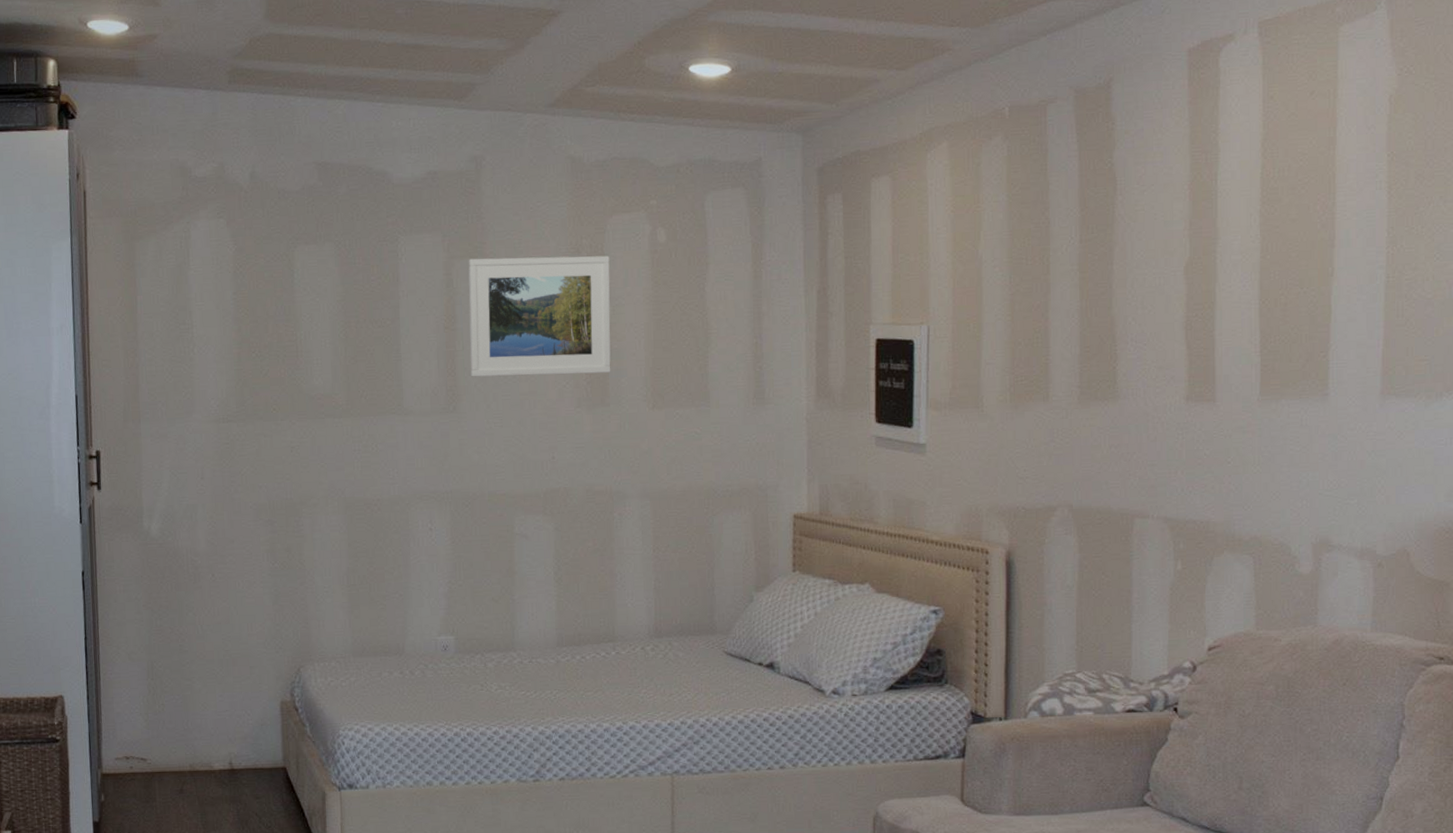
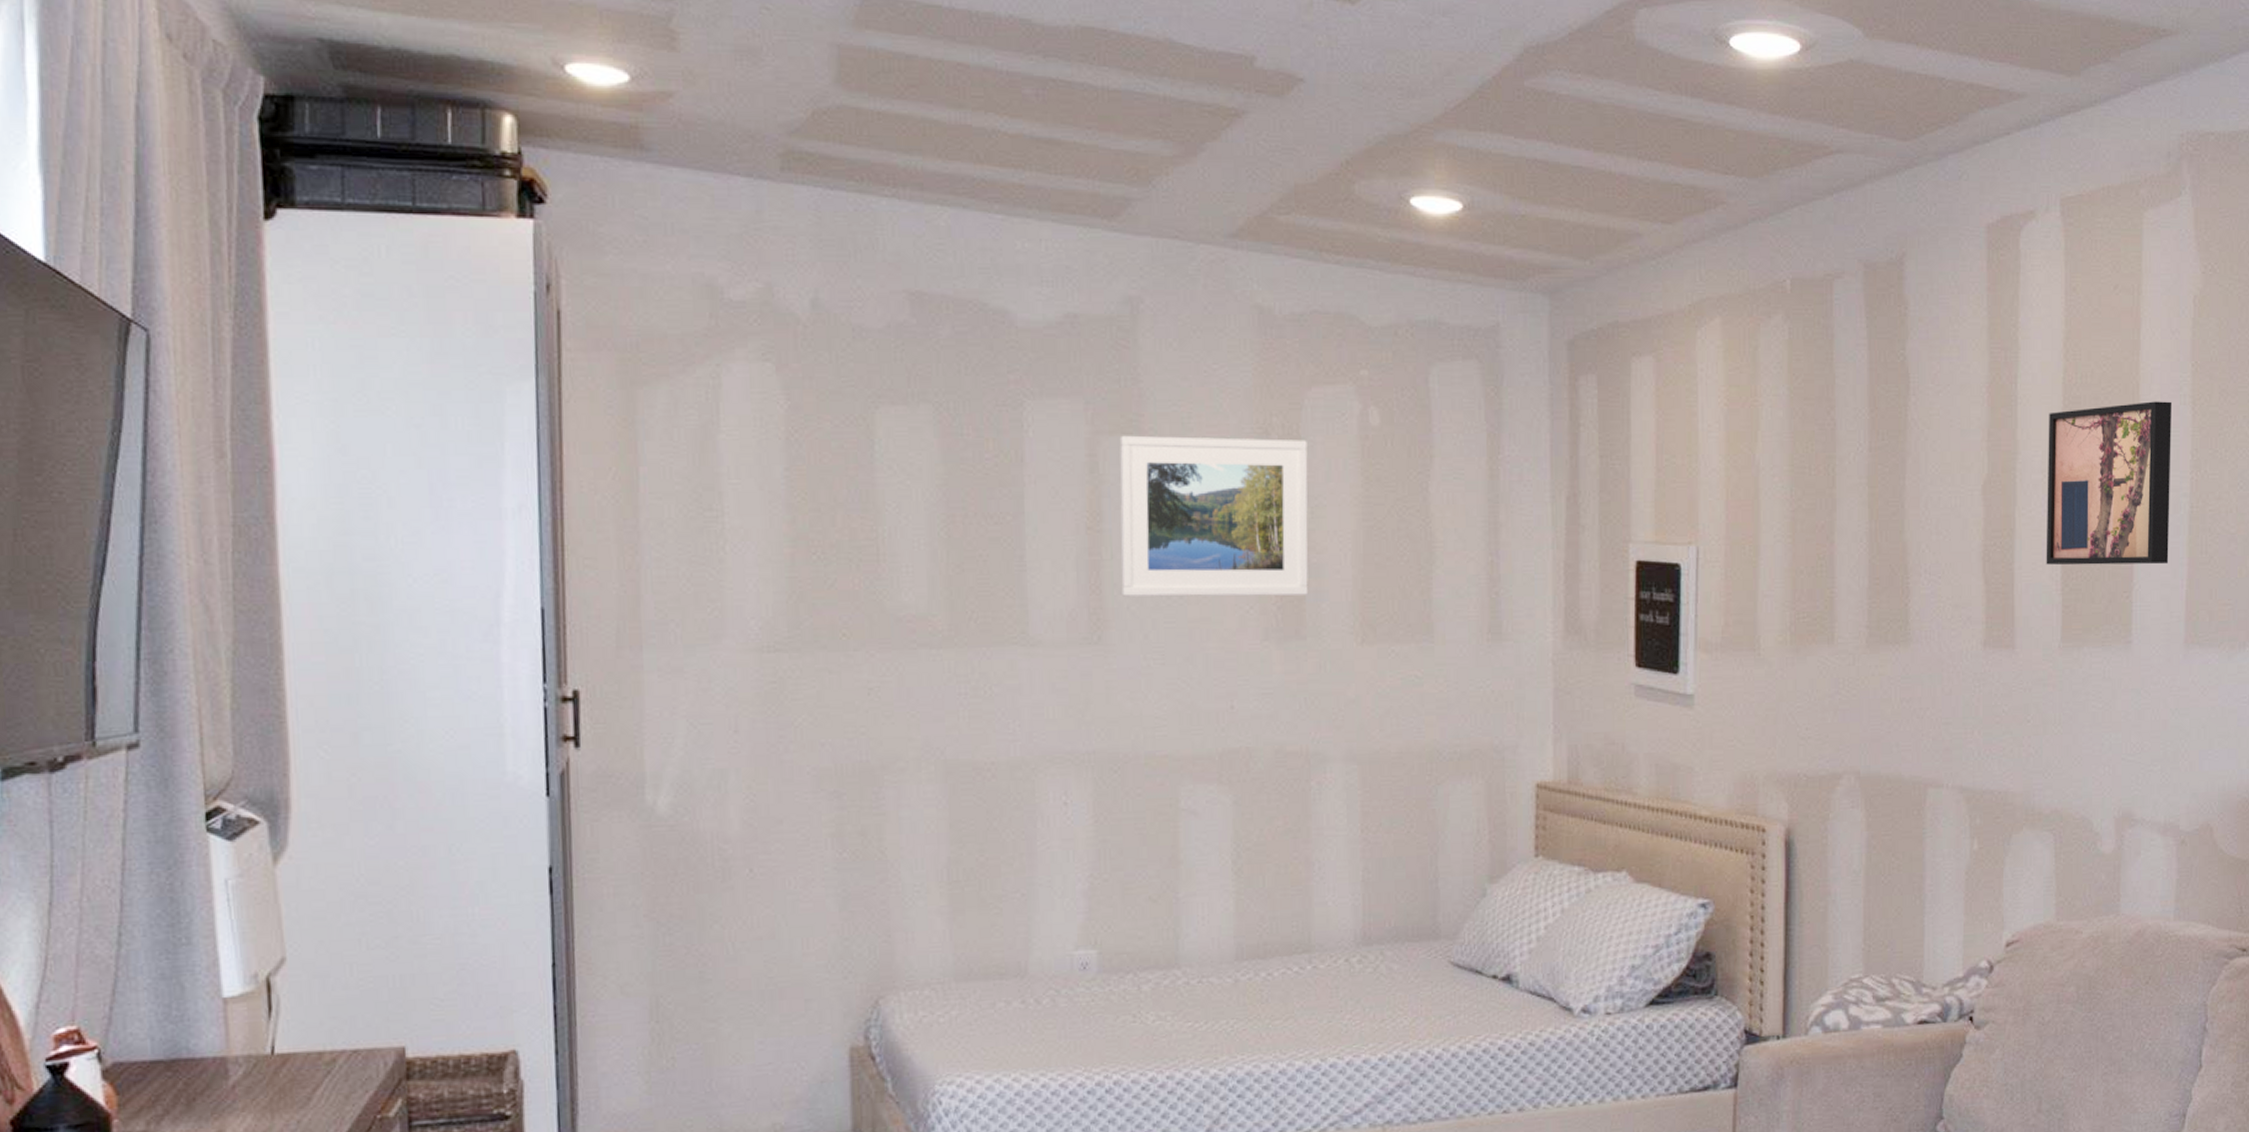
wall art: none [1245,187,1368,331] -> present [2046,401,2173,565]

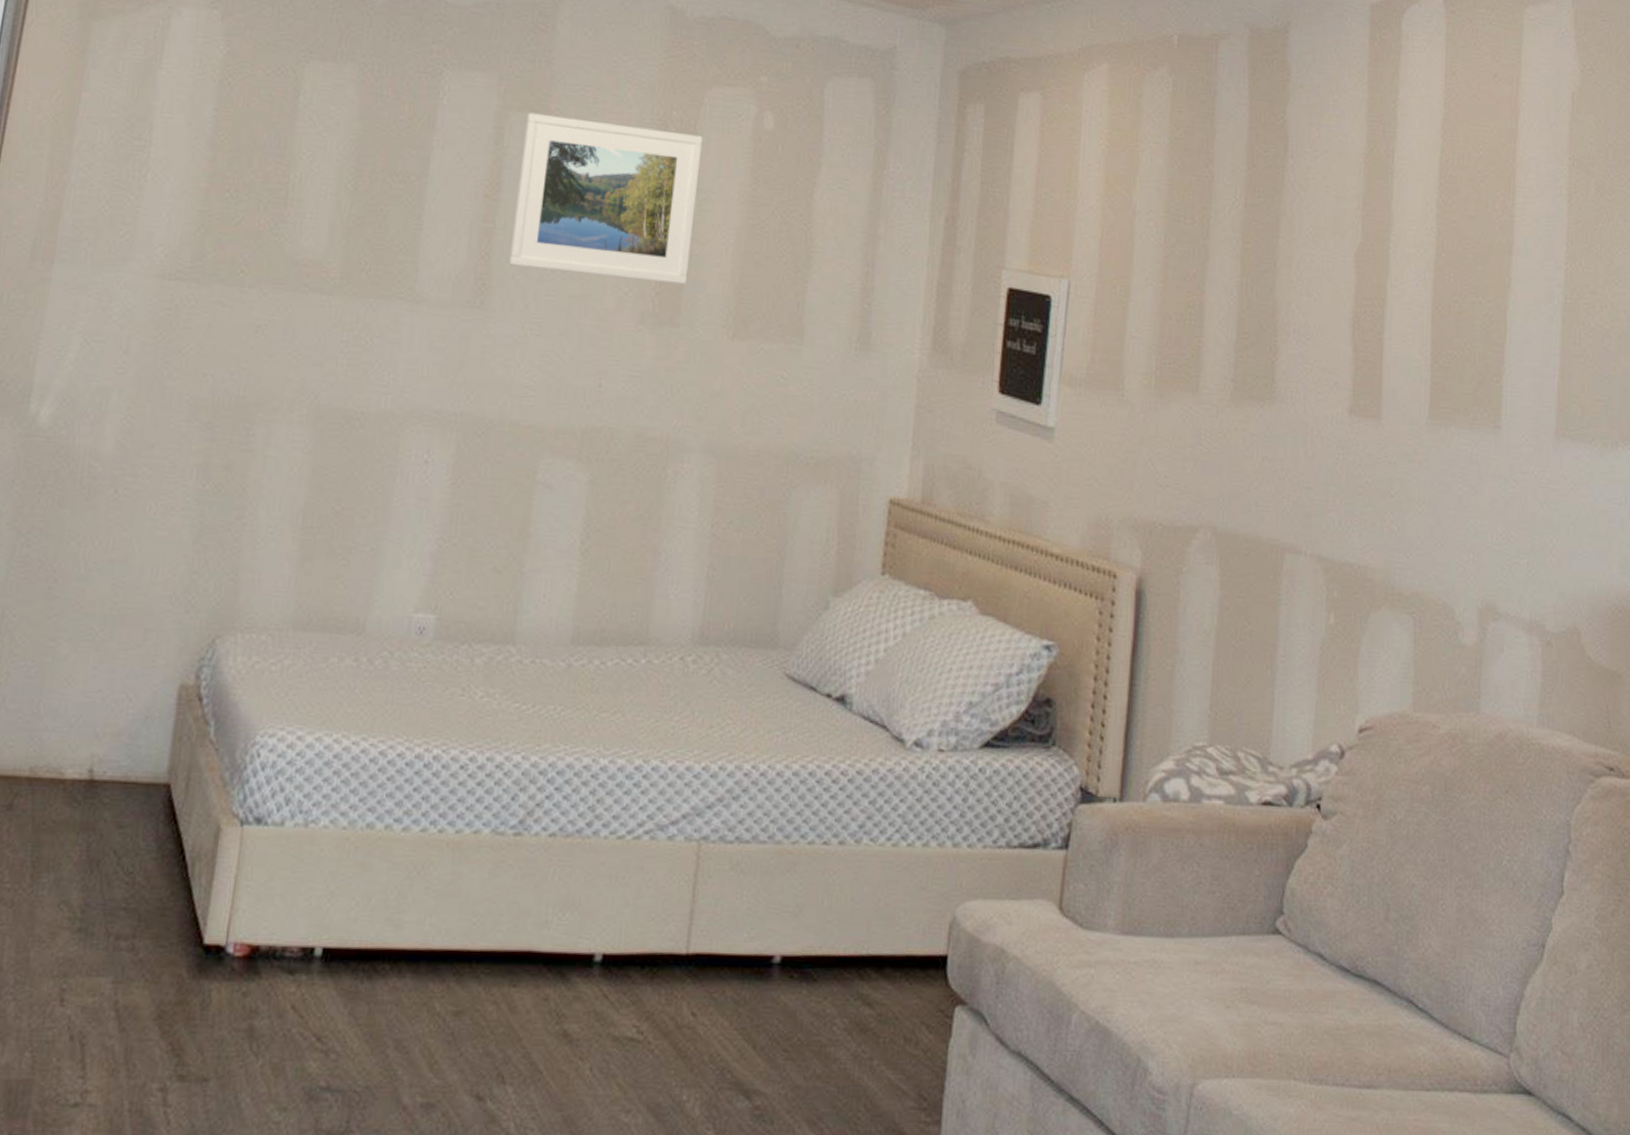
wall art: present [2046,401,2173,565] -> none [1416,189,1549,353]

